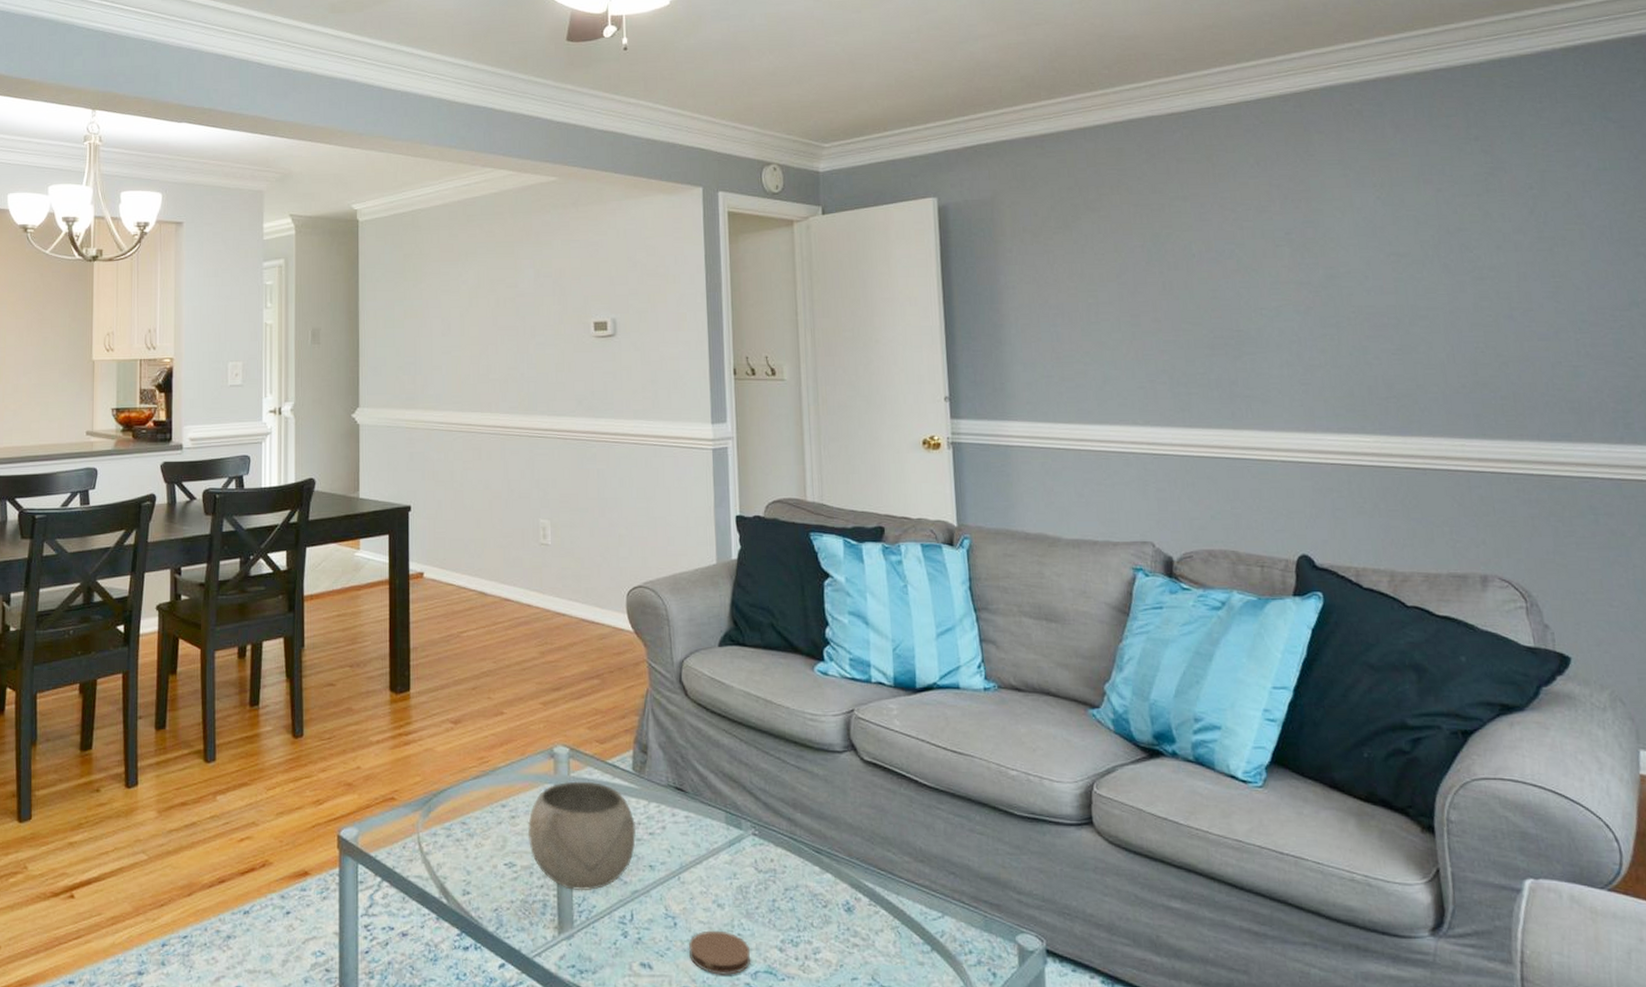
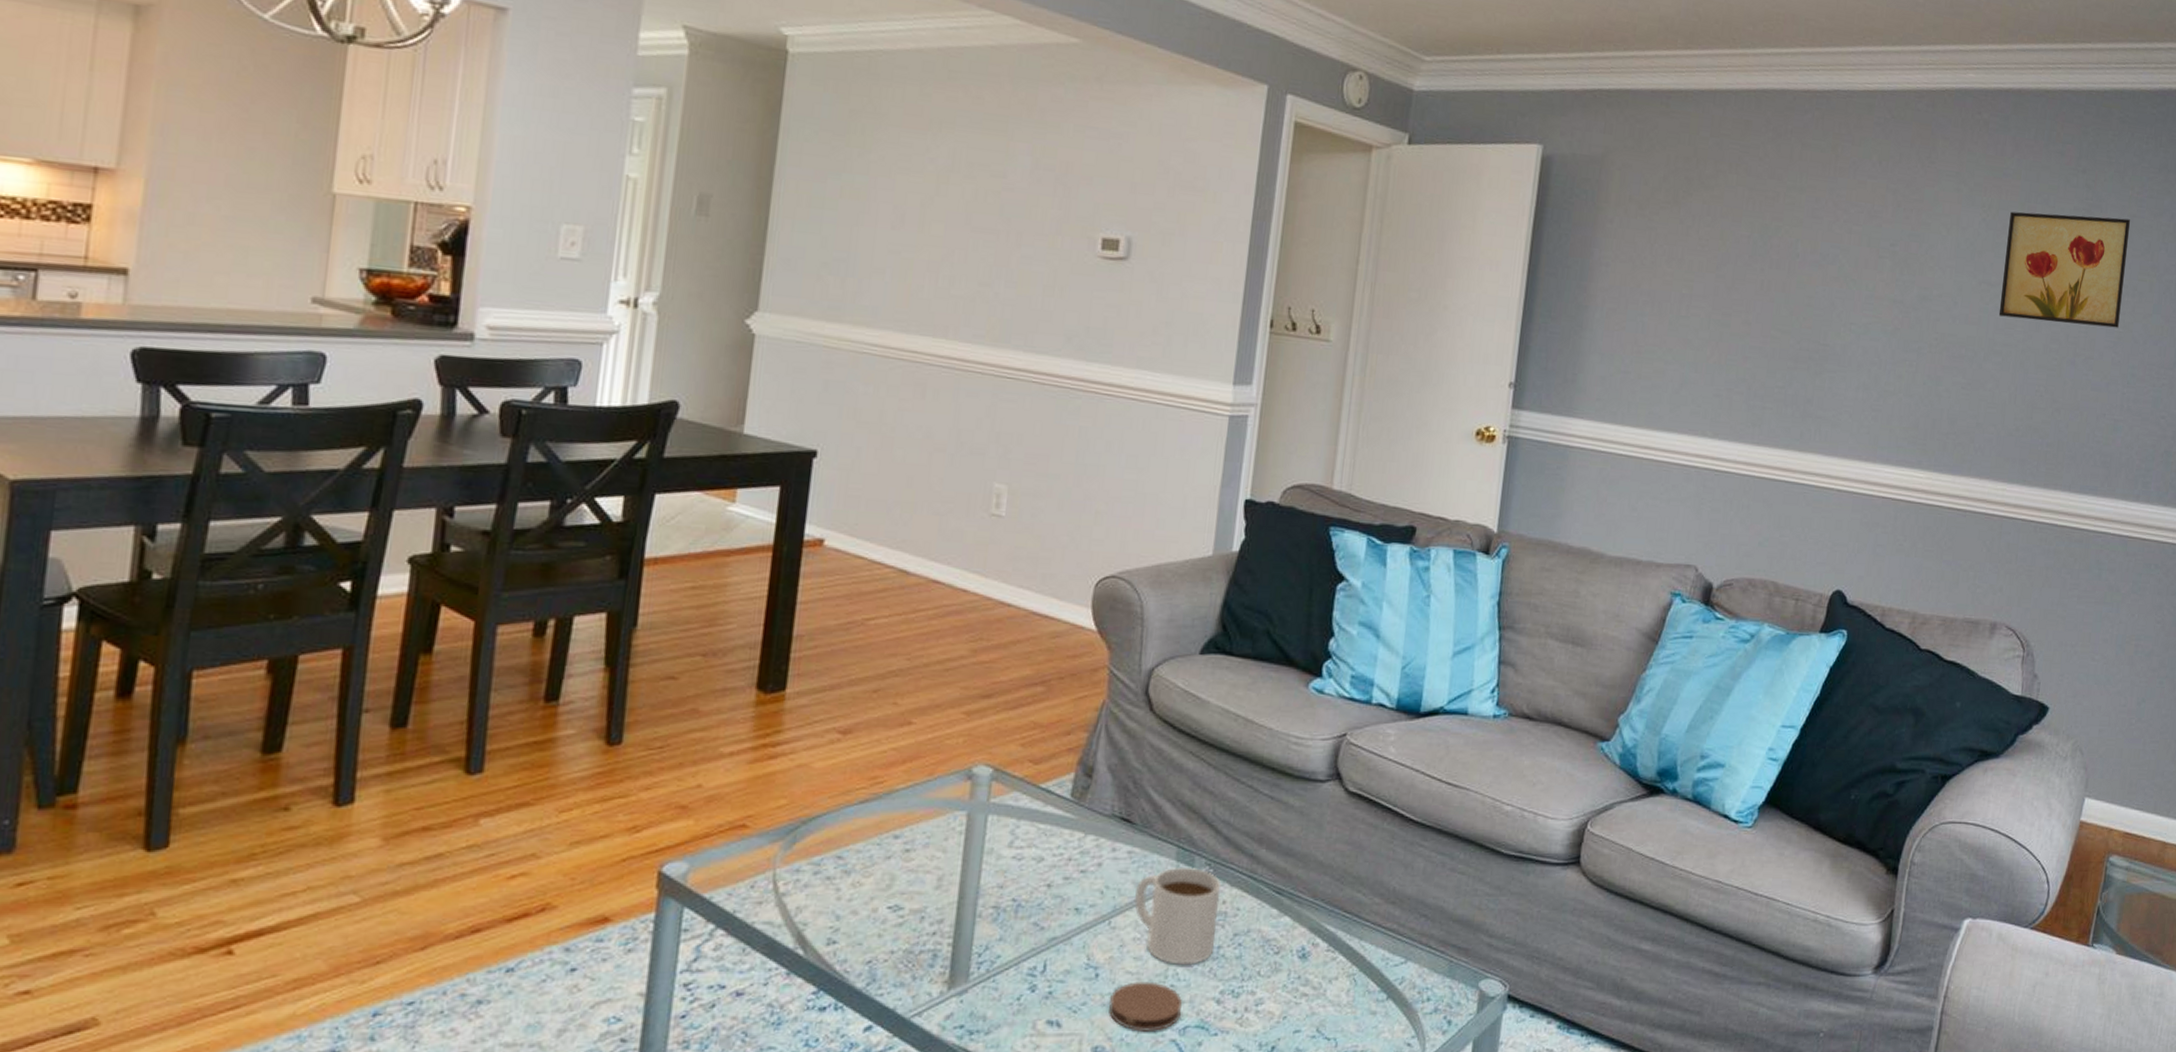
bowl: present [528,781,637,891] -> none [924,808,1066,939]
mug: none [696,829,769,916] -> present [1133,866,1222,965]
wall art: none [1405,175,1554,283] -> present [1998,211,2131,328]

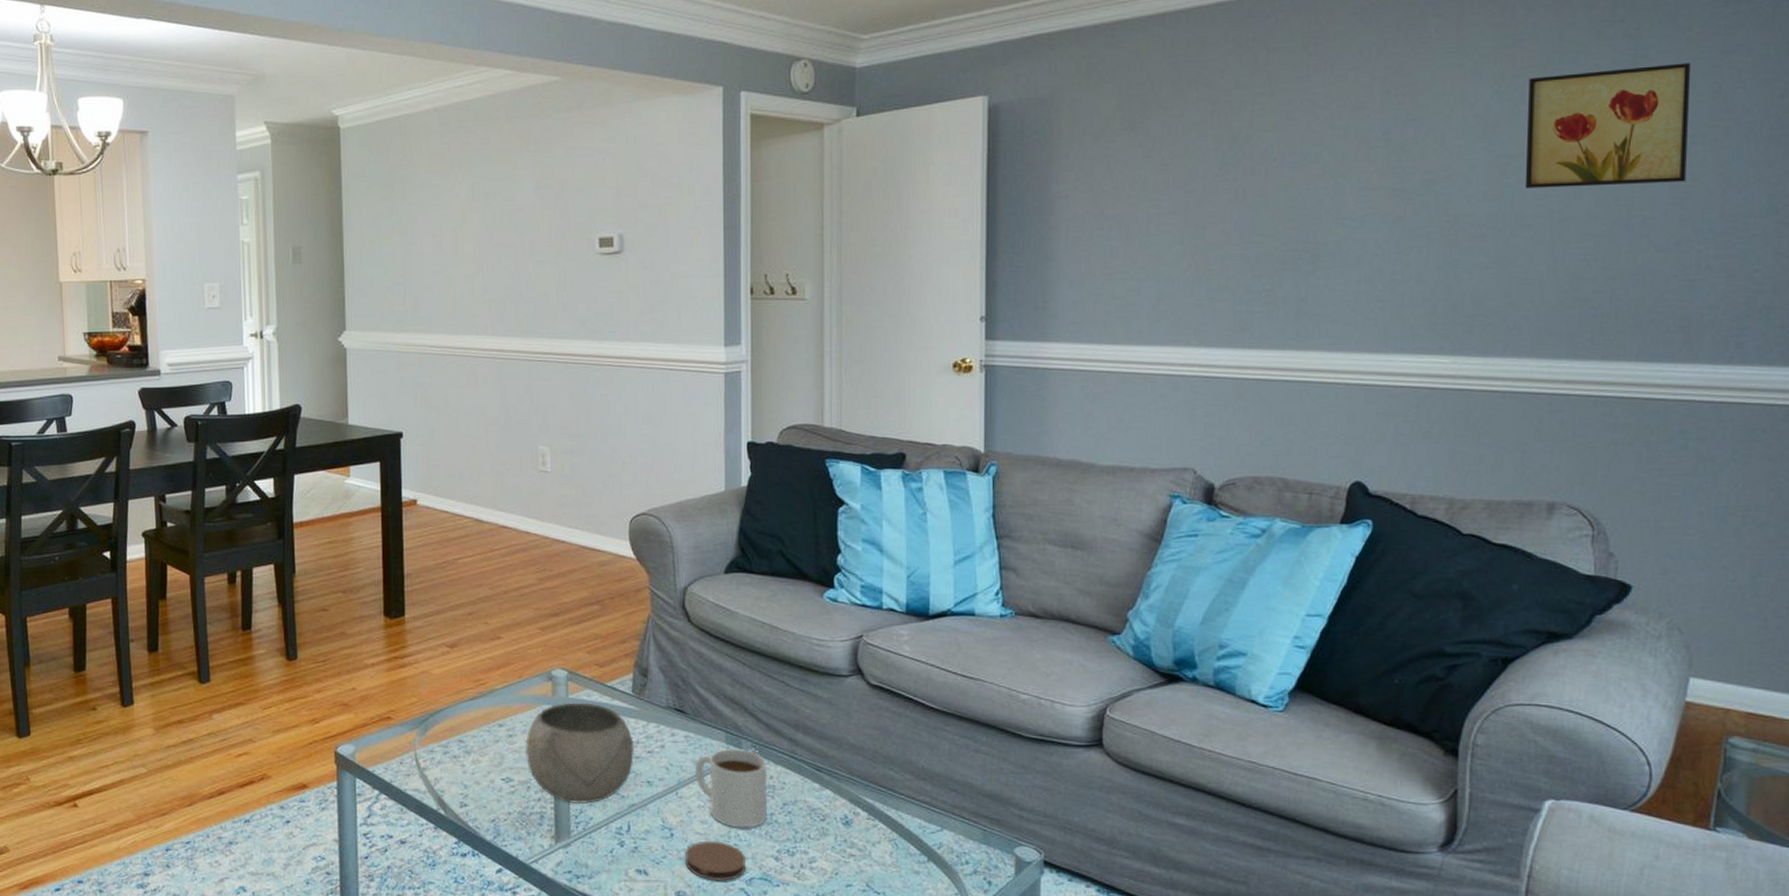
bowl: none [924,808,1066,939] -> present [526,702,635,805]

